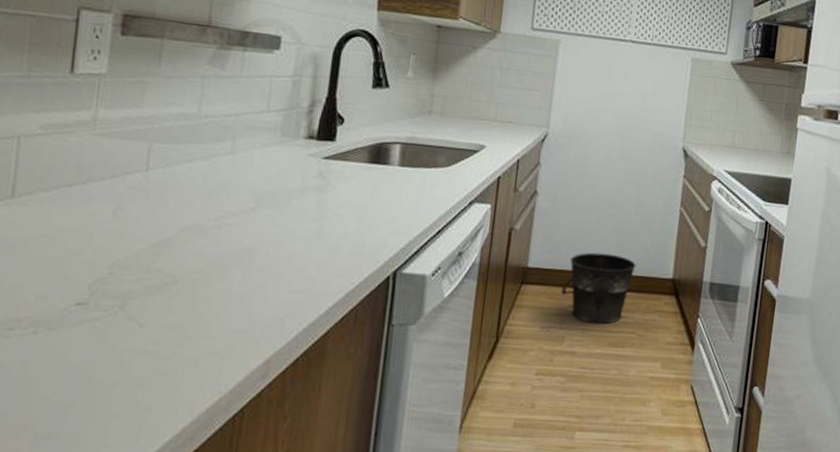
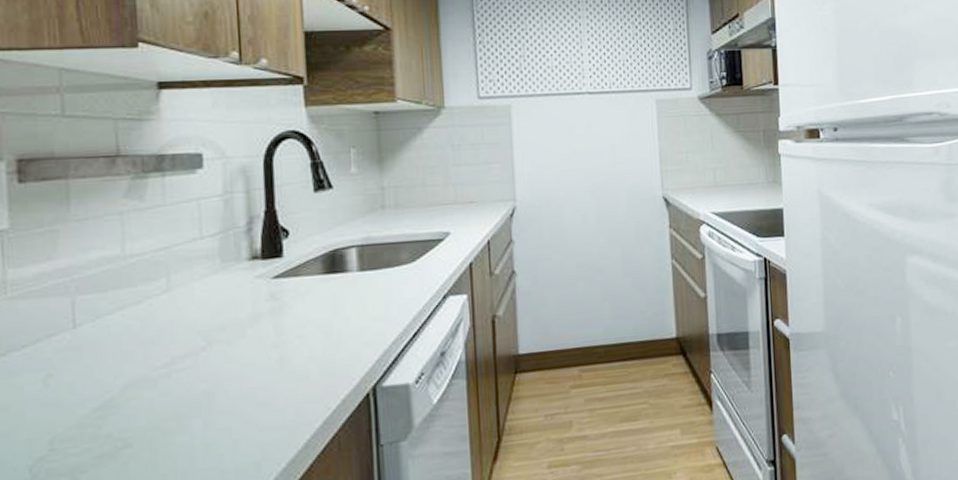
bucket: present [561,252,636,324] -> none [559,323,635,401]

